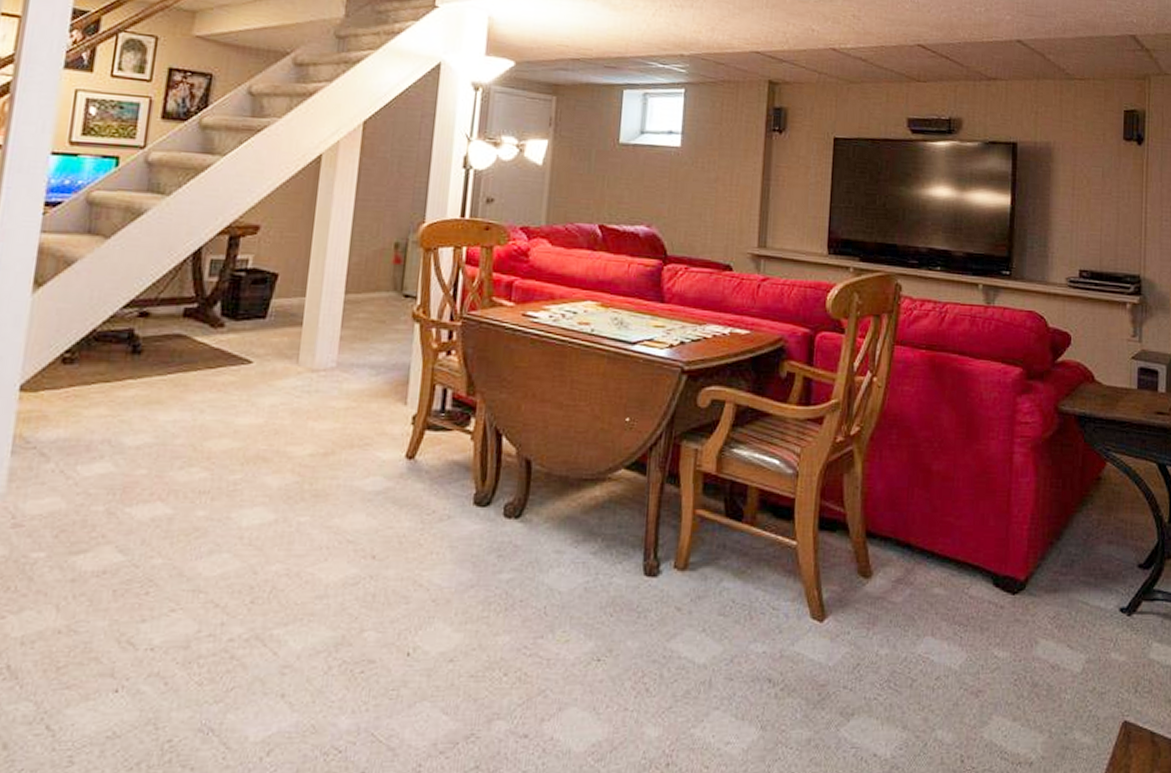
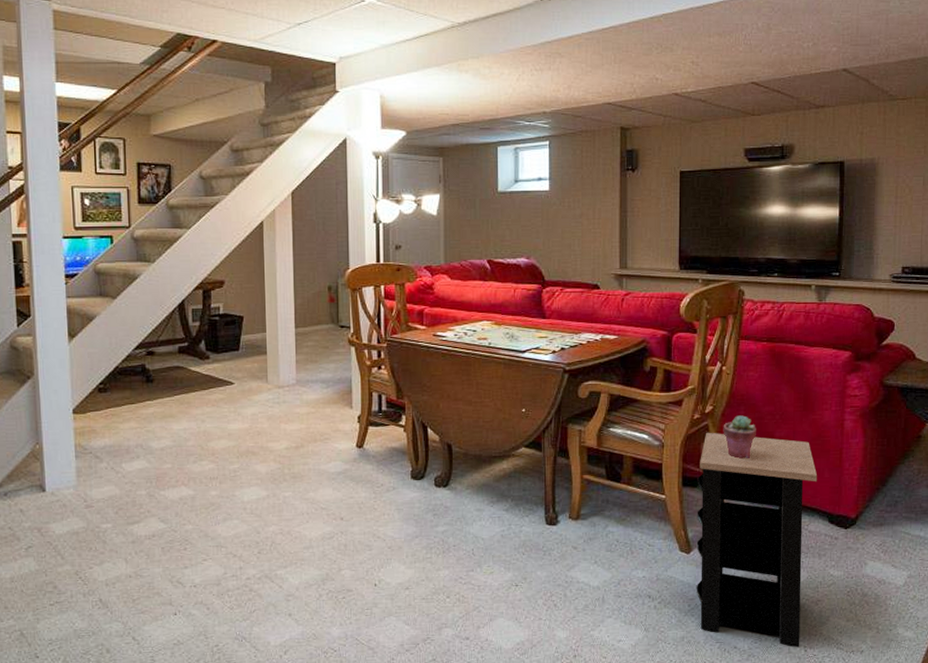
side table: none [828,460,982,757] -> present [696,432,818,648]
potted succulent: none [870,440,910,497] -> present [723,415,756,459]

